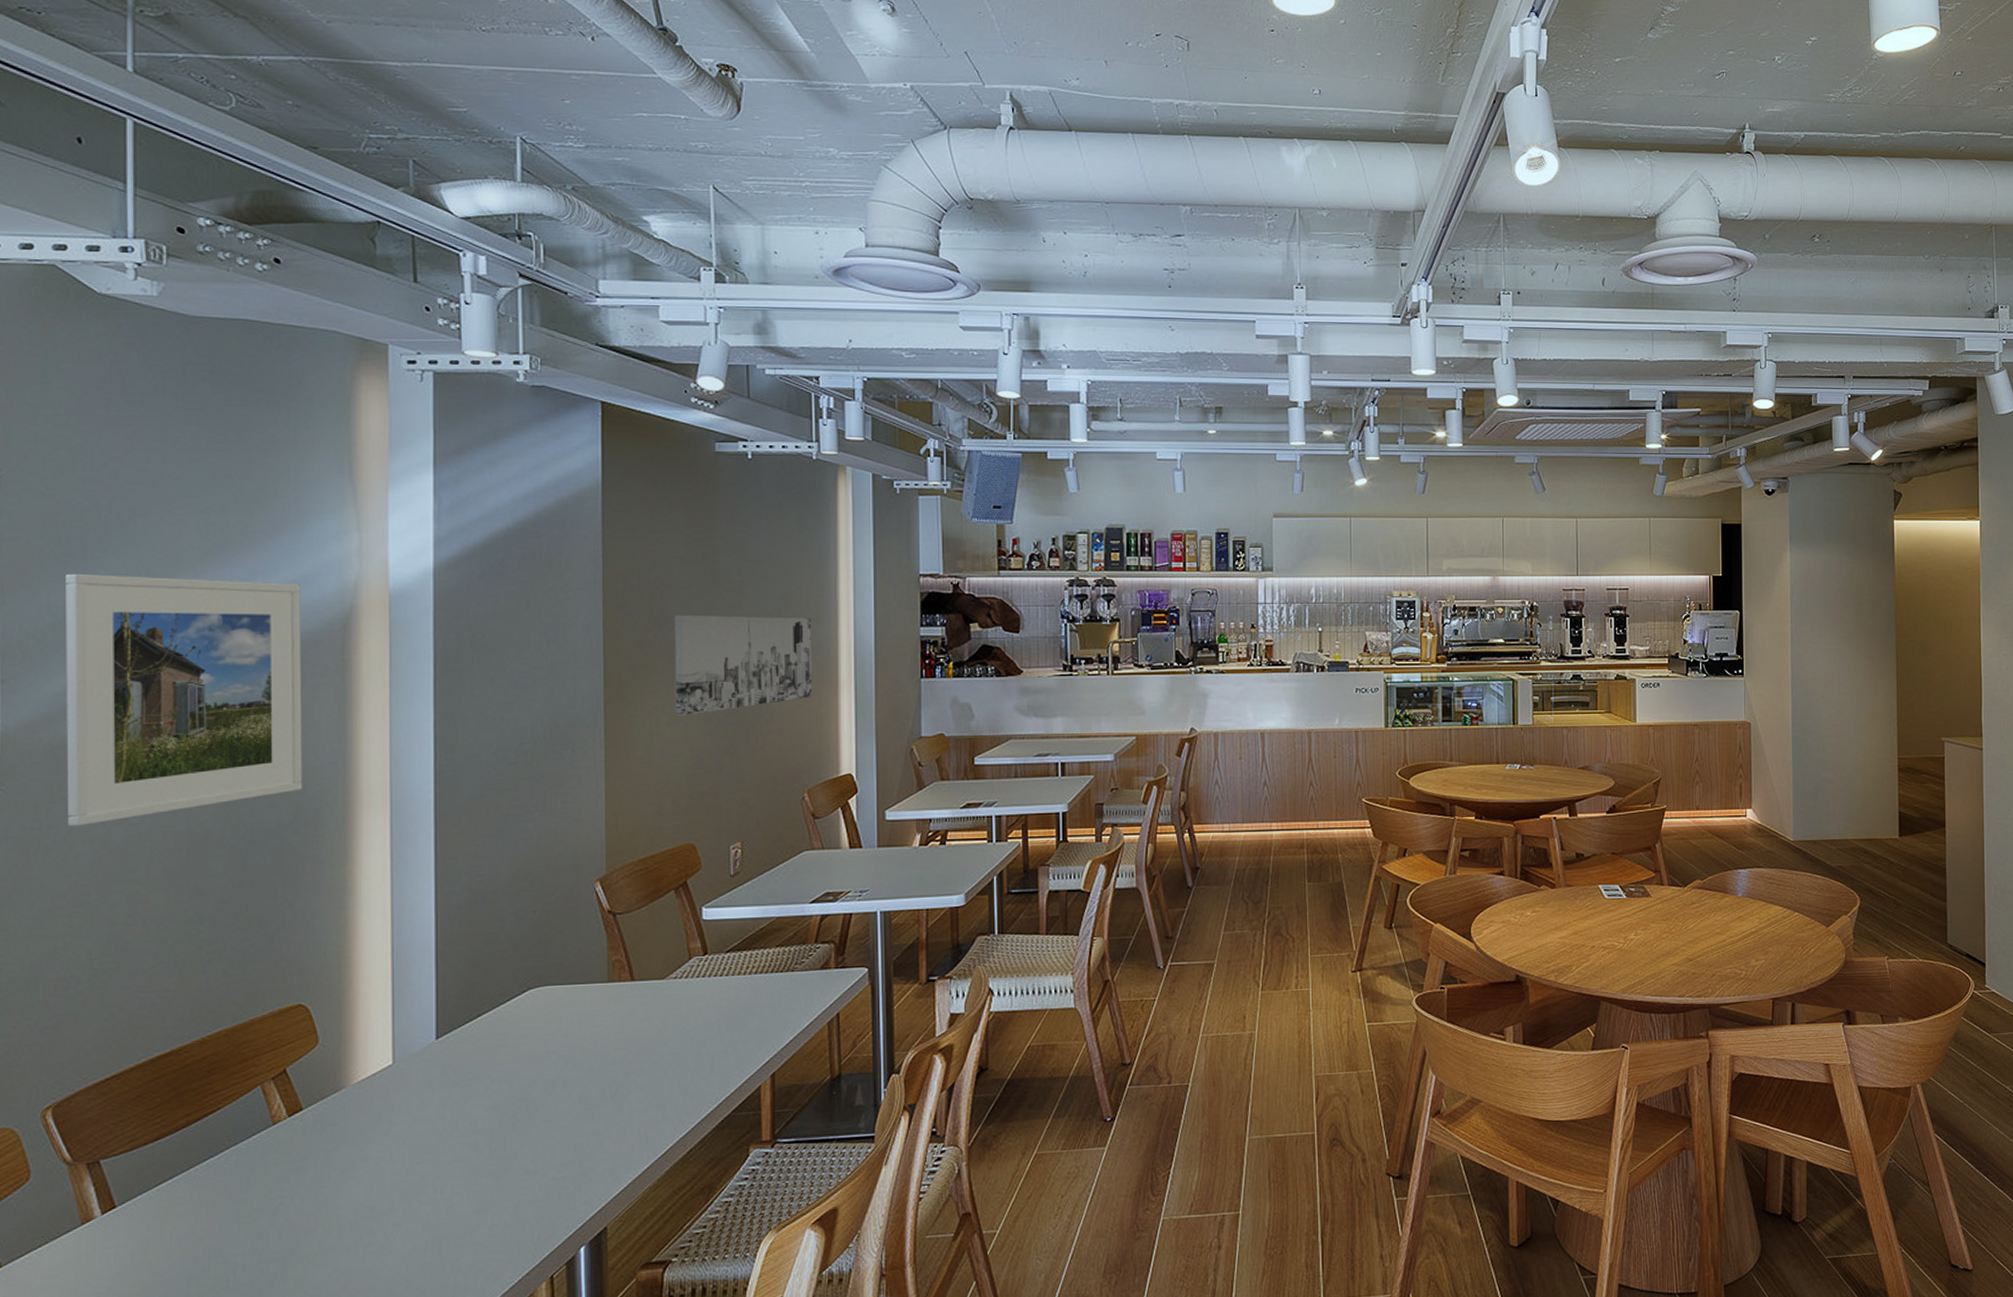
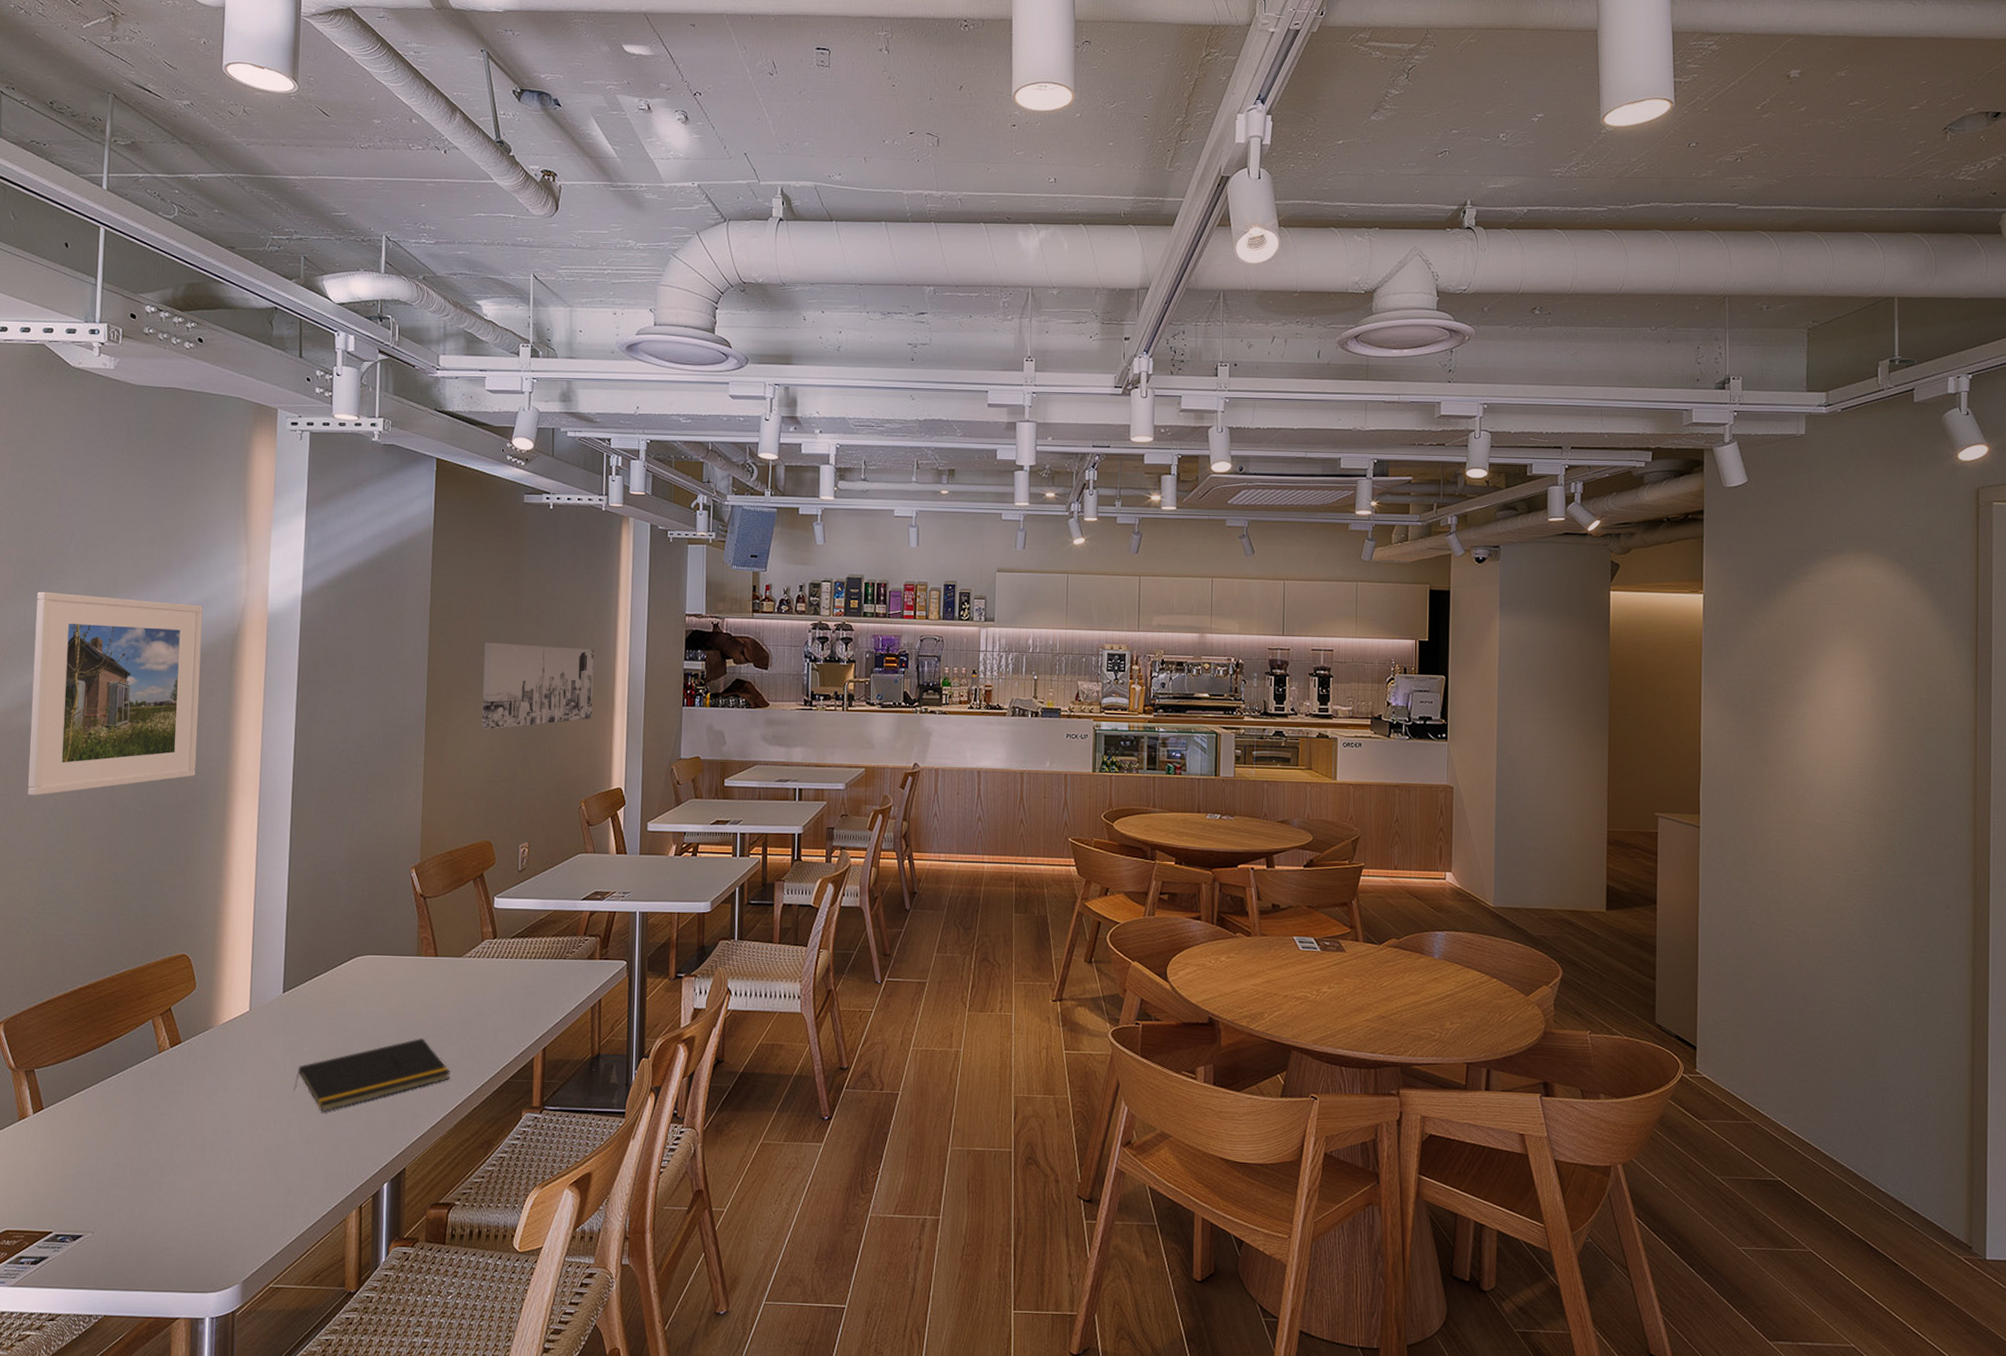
notepad: none [457,1077,657,1173] -> present [293,1038,450,1112]

